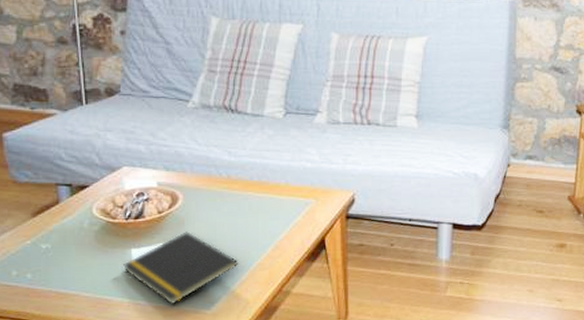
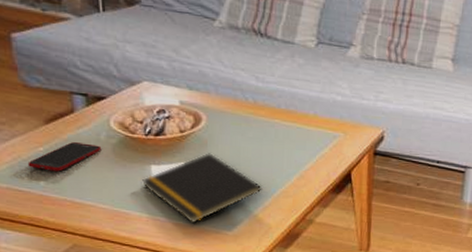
cell phone: none [16,232,85,264] -> present [27,142,102,172]

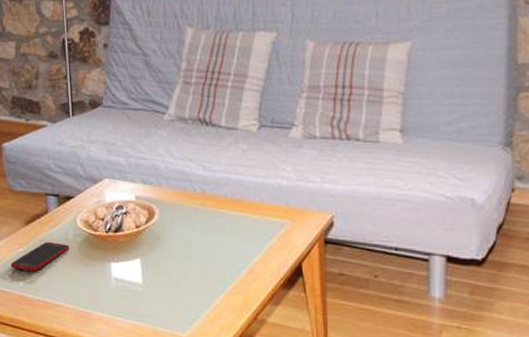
notepad: present [142,153,262,224] -> none [103,248,213,325]

